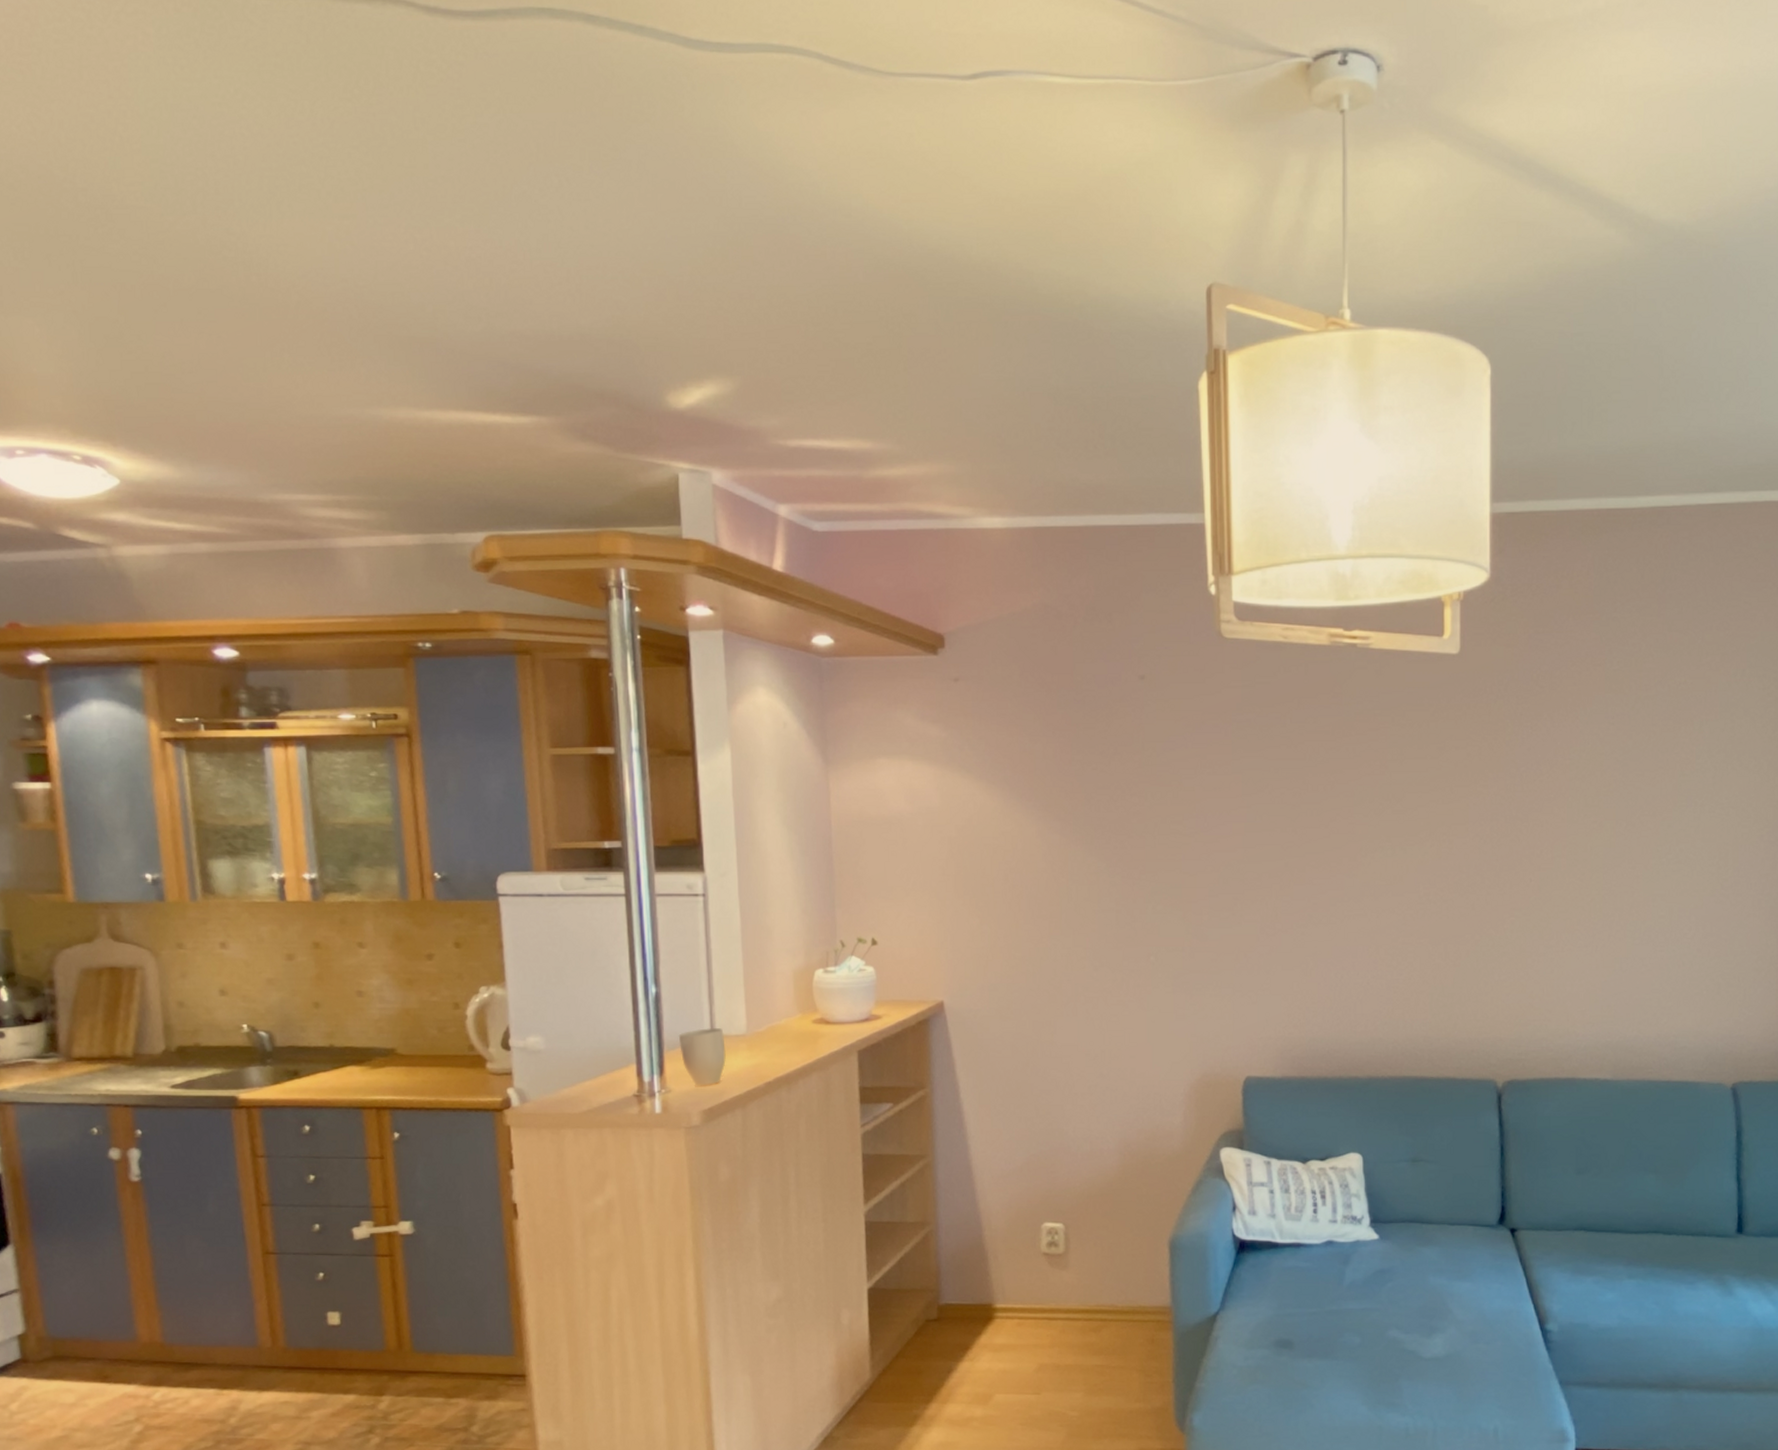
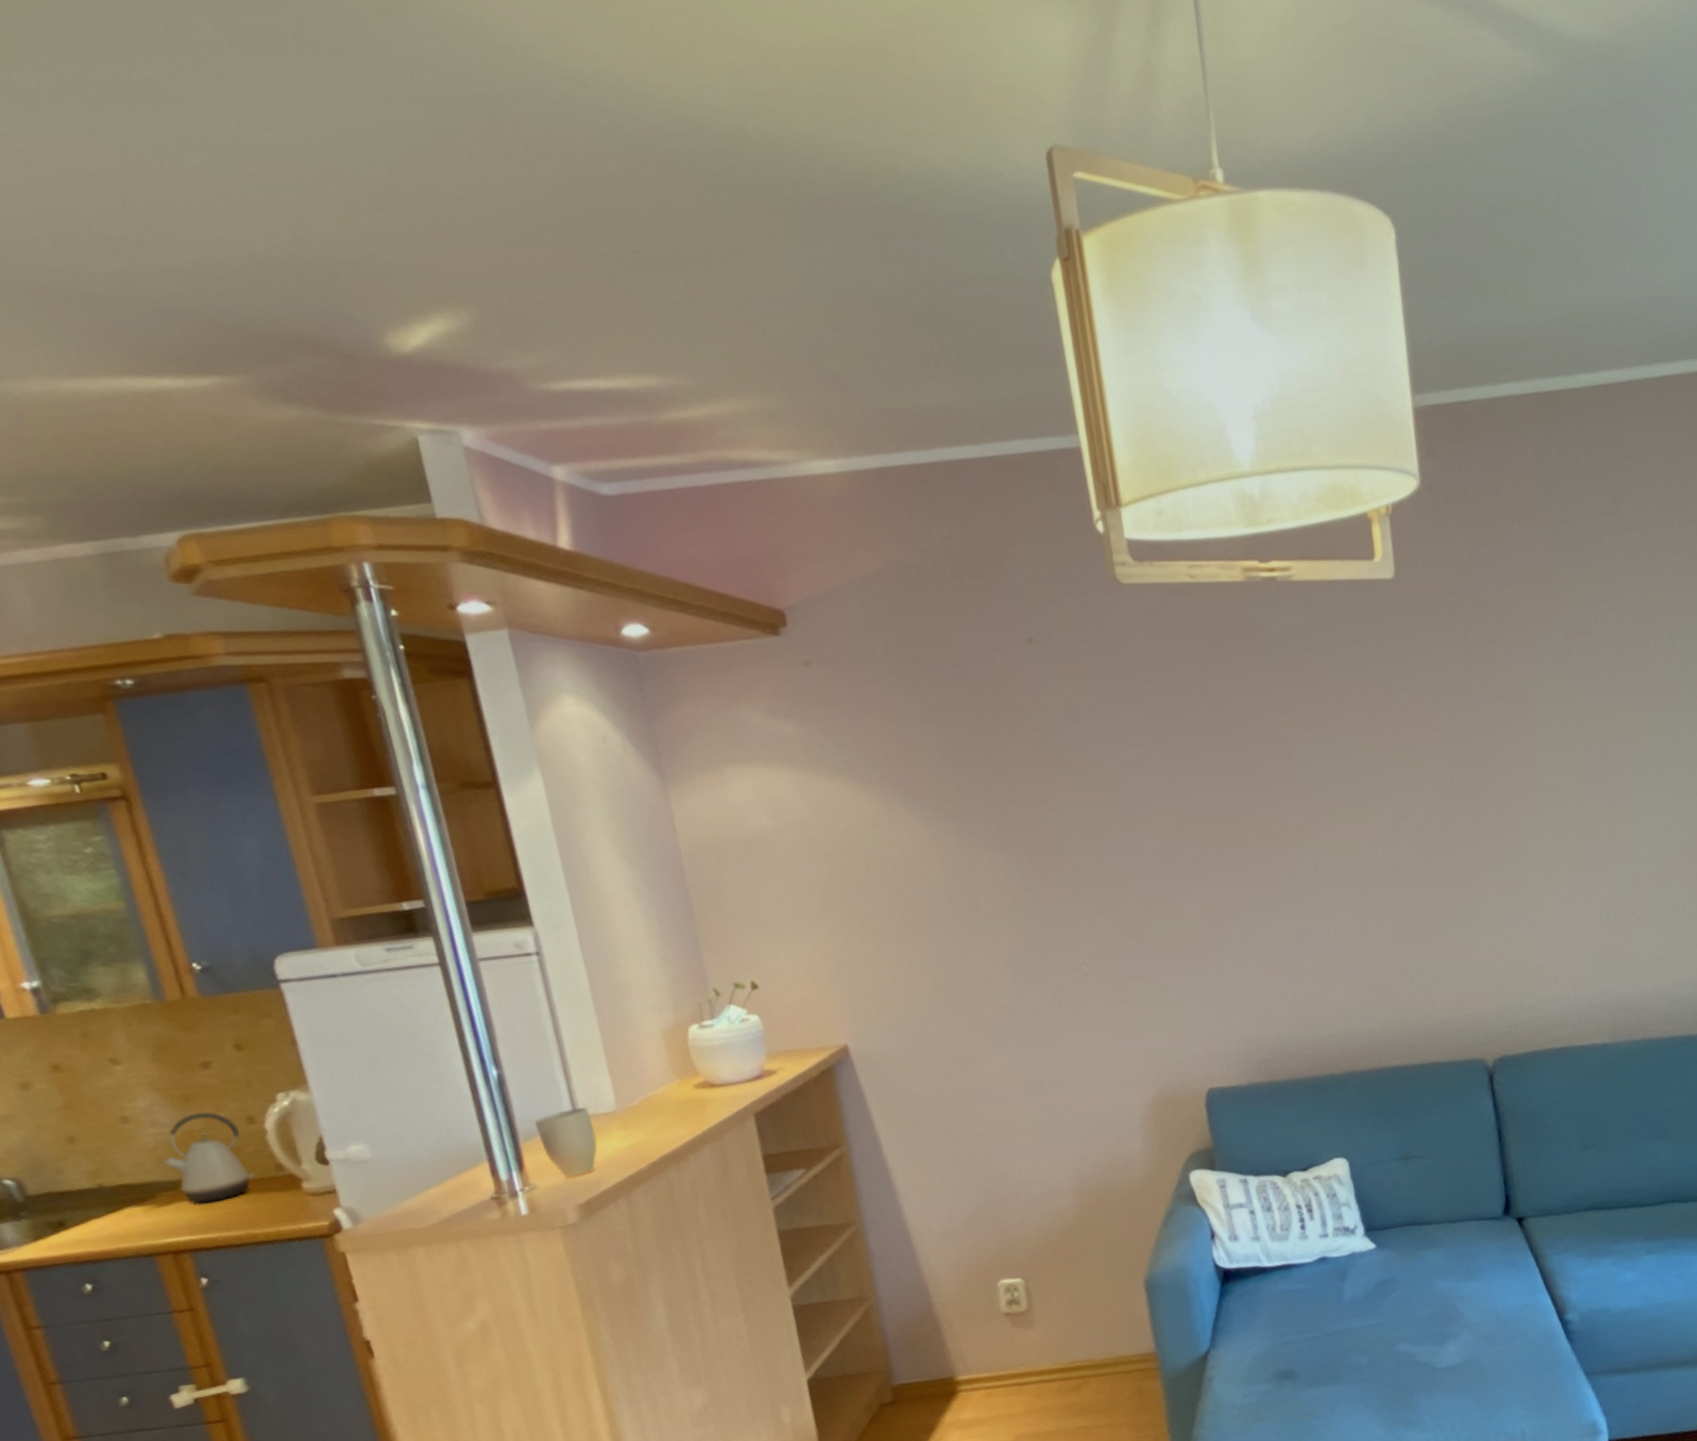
kettle: none [382,995,453,1070] -> present [162,1112,257,1203]

